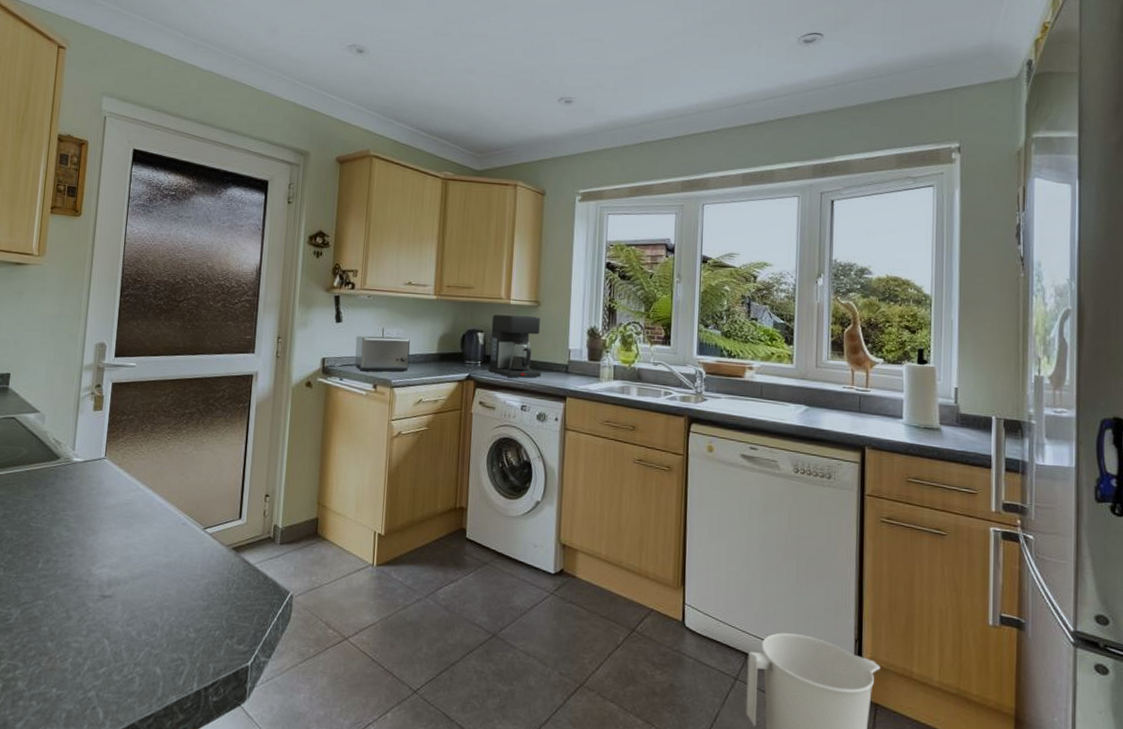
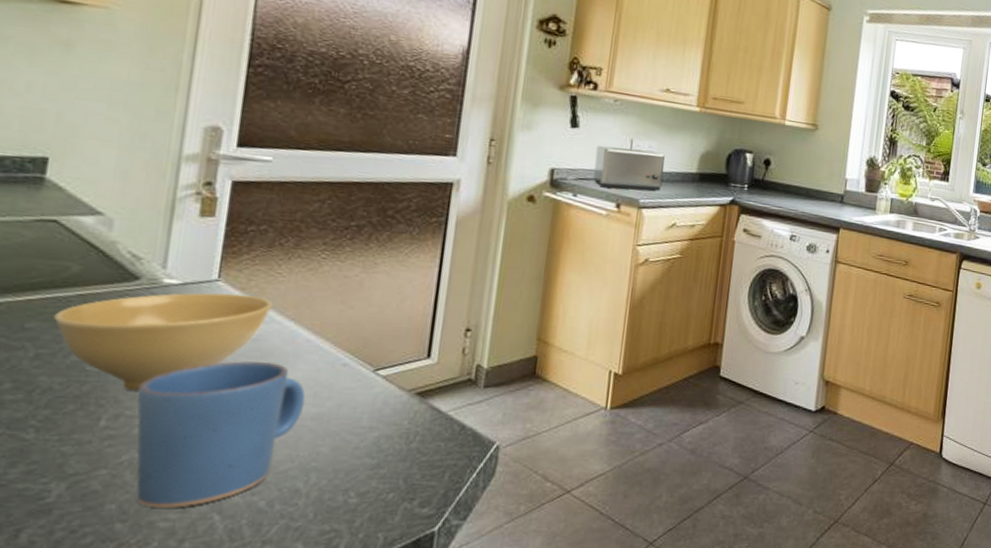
bowl: none [13,468,138,542] -> present [53,292,273,391]
mug: none [59,520,160,633] -> present [136,361,306,508]
coffee maker: present [488,314,542,378] -> none [755,134,817,207]

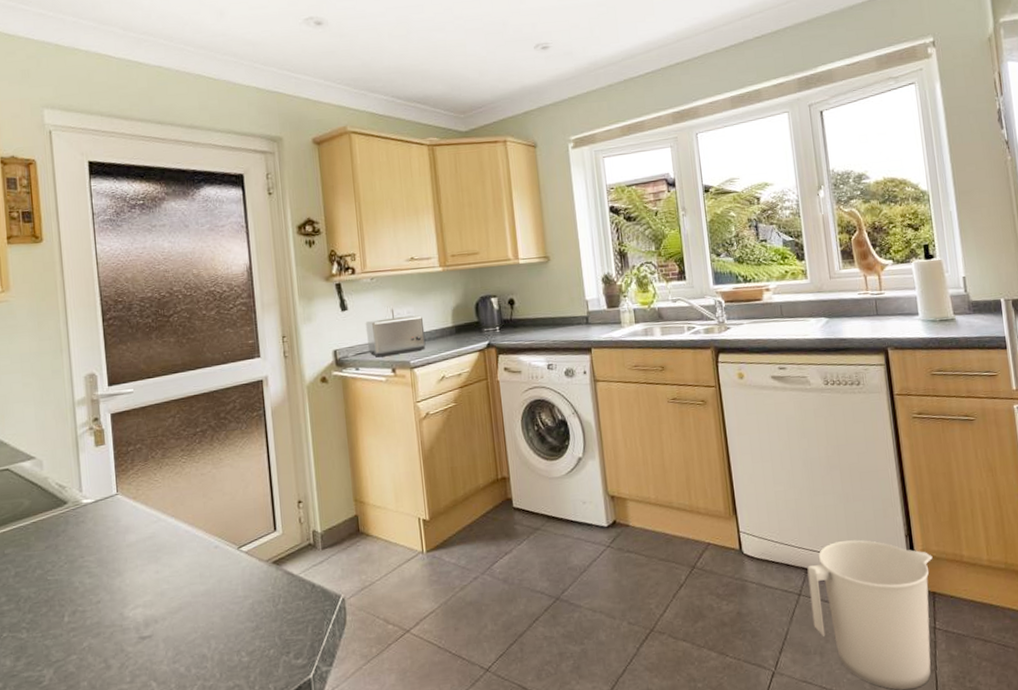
bowl: present [53,292,273,391] -> none [20,502,157,591]
mug: present [136,361,306,508] -> none [83,553,195,681]

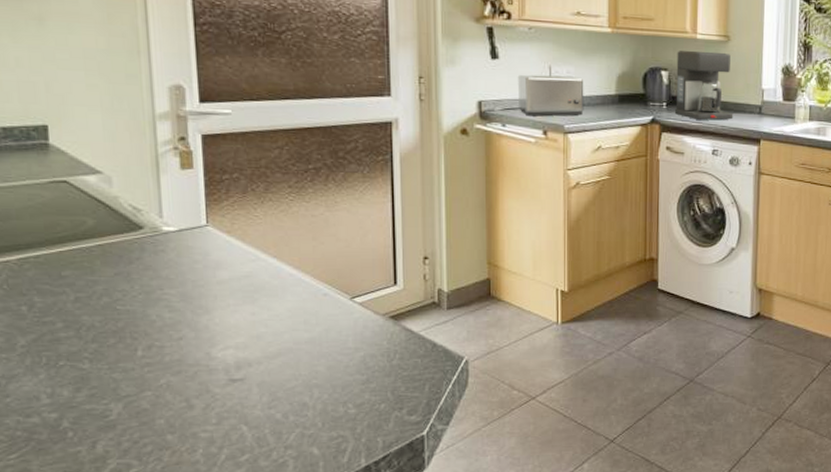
coffee maker: none [503,272,563,339] -> present [674,50,734,121]

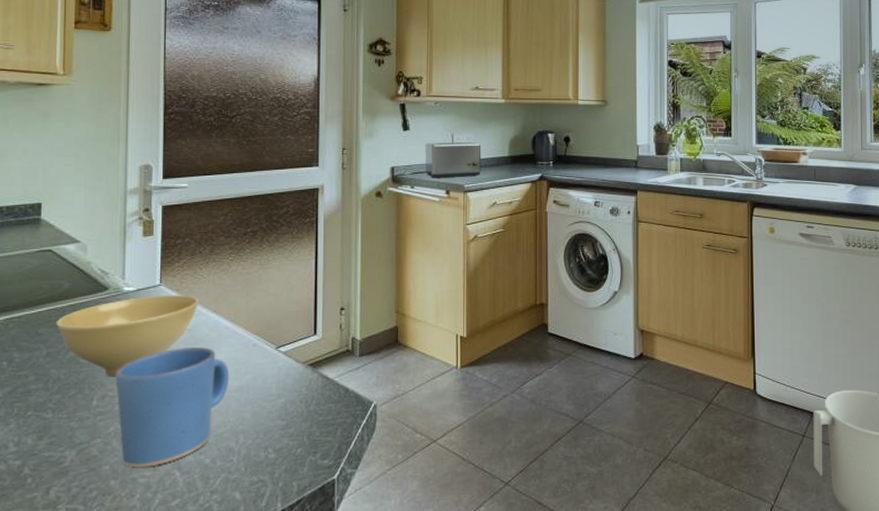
bowl: none [82,236,256,325] -> present [56,294,199,376]
mug: none [161,296,298,422] -> present [115,347,230,467]
coffee maker: present [674,50,734,121] -> none [560,114,612,176]

